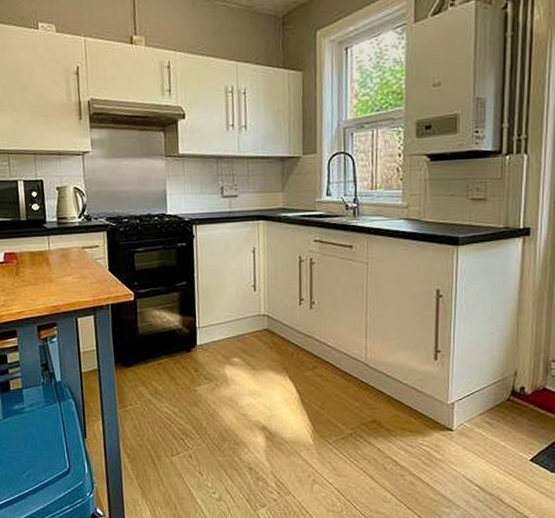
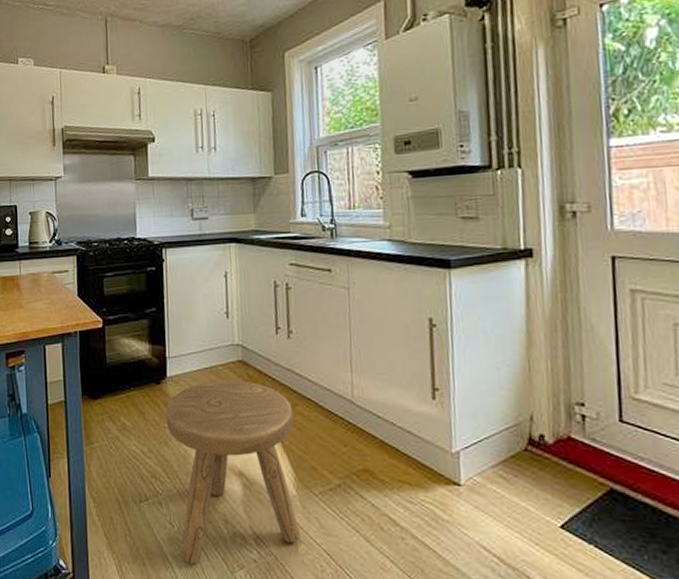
stool: none [195,347,315,505] -> present [165,380,301,564]

